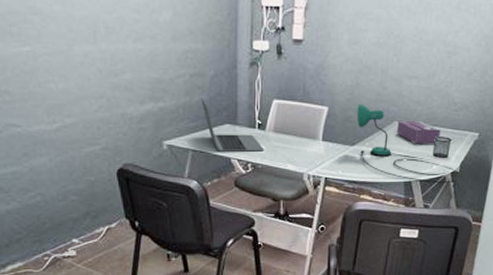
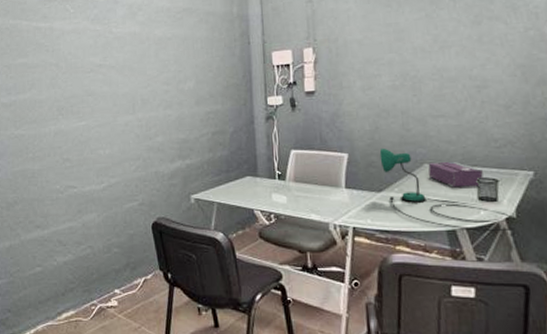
laptop: present [201,96,265,152] -> none [223,152,286,203]

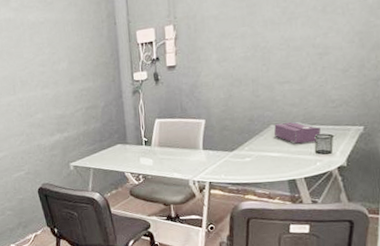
desk lamp: present [379,148,517,232] -> none [232,113,347,179]

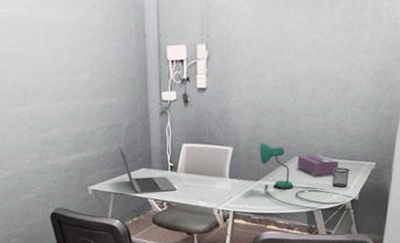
laptop: none [96,124,152,168] -> present [119,145,177,193]
desk lamp: none [232,113,347,179] -> present [259,142,358,211]

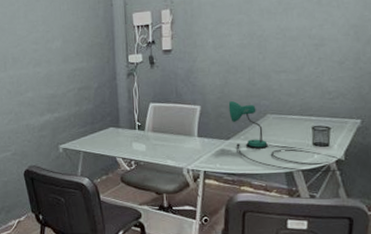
laptop: present [119,145,177,193] -> none [88,105,145,152]
tissue box: present [298,154,339,176] -> none [270,111,318,135]

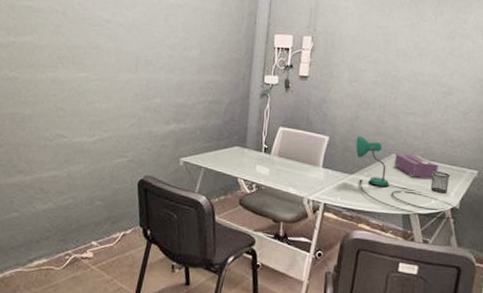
tissue box: none [270,111,318,135] -> present [395,154,438,179]

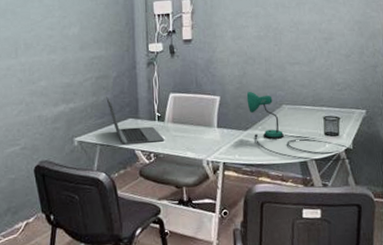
laptop: none [216,120,269,174] -> present [106,95,165,144]
tissue box: present [395,154,438,179] -> none [286,102,329,125]

